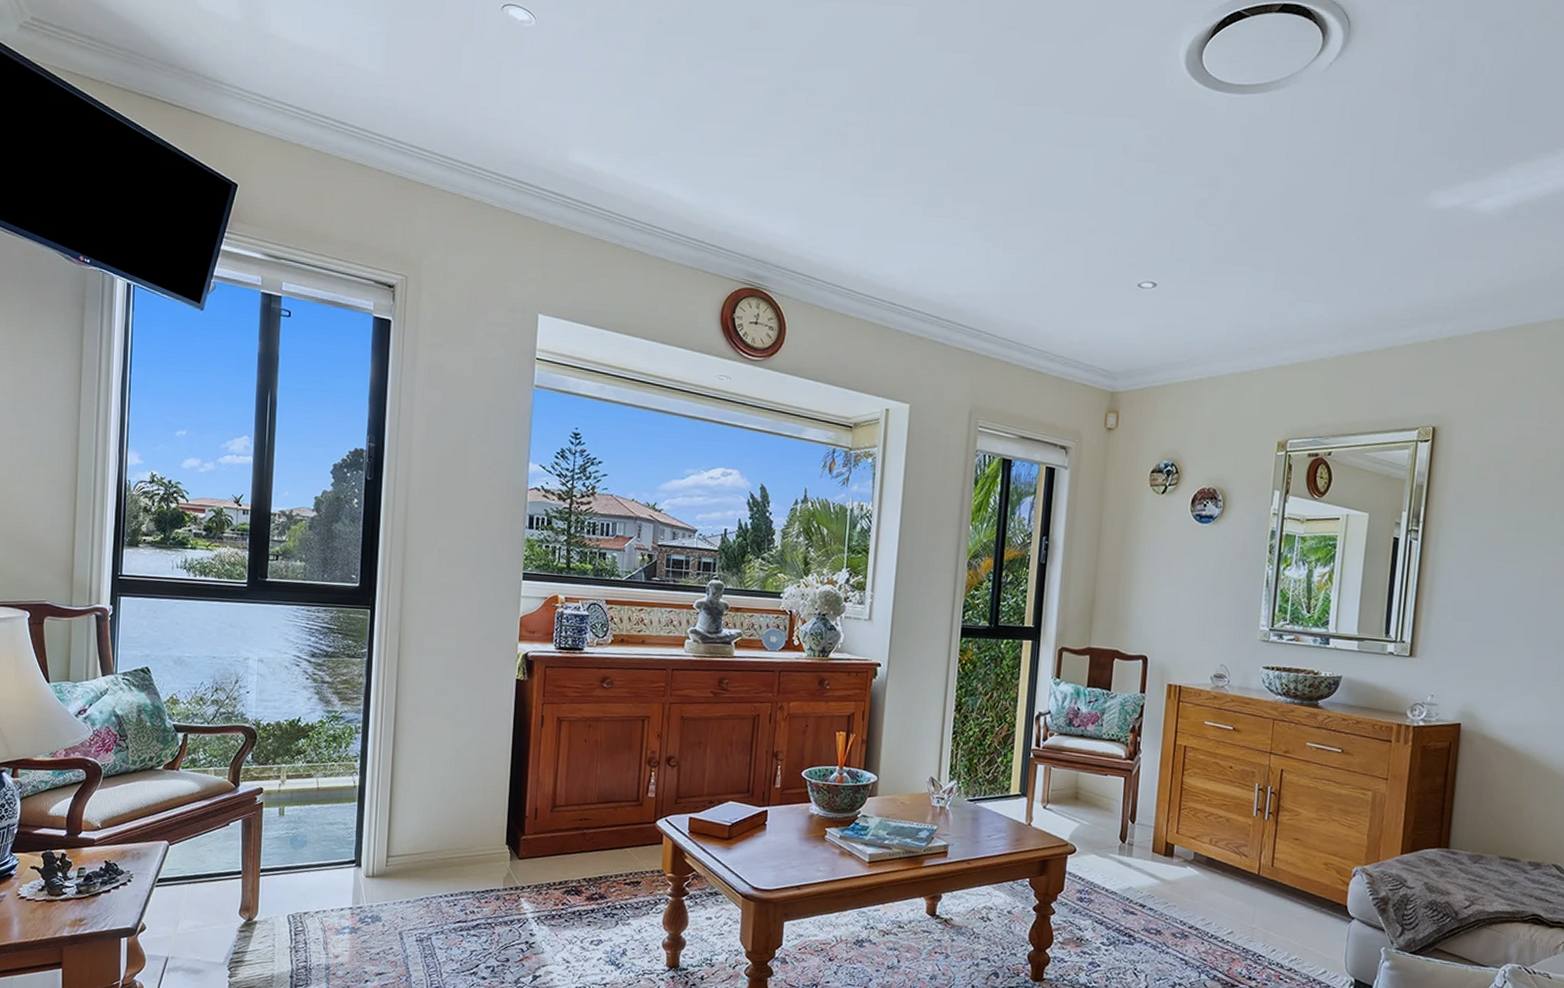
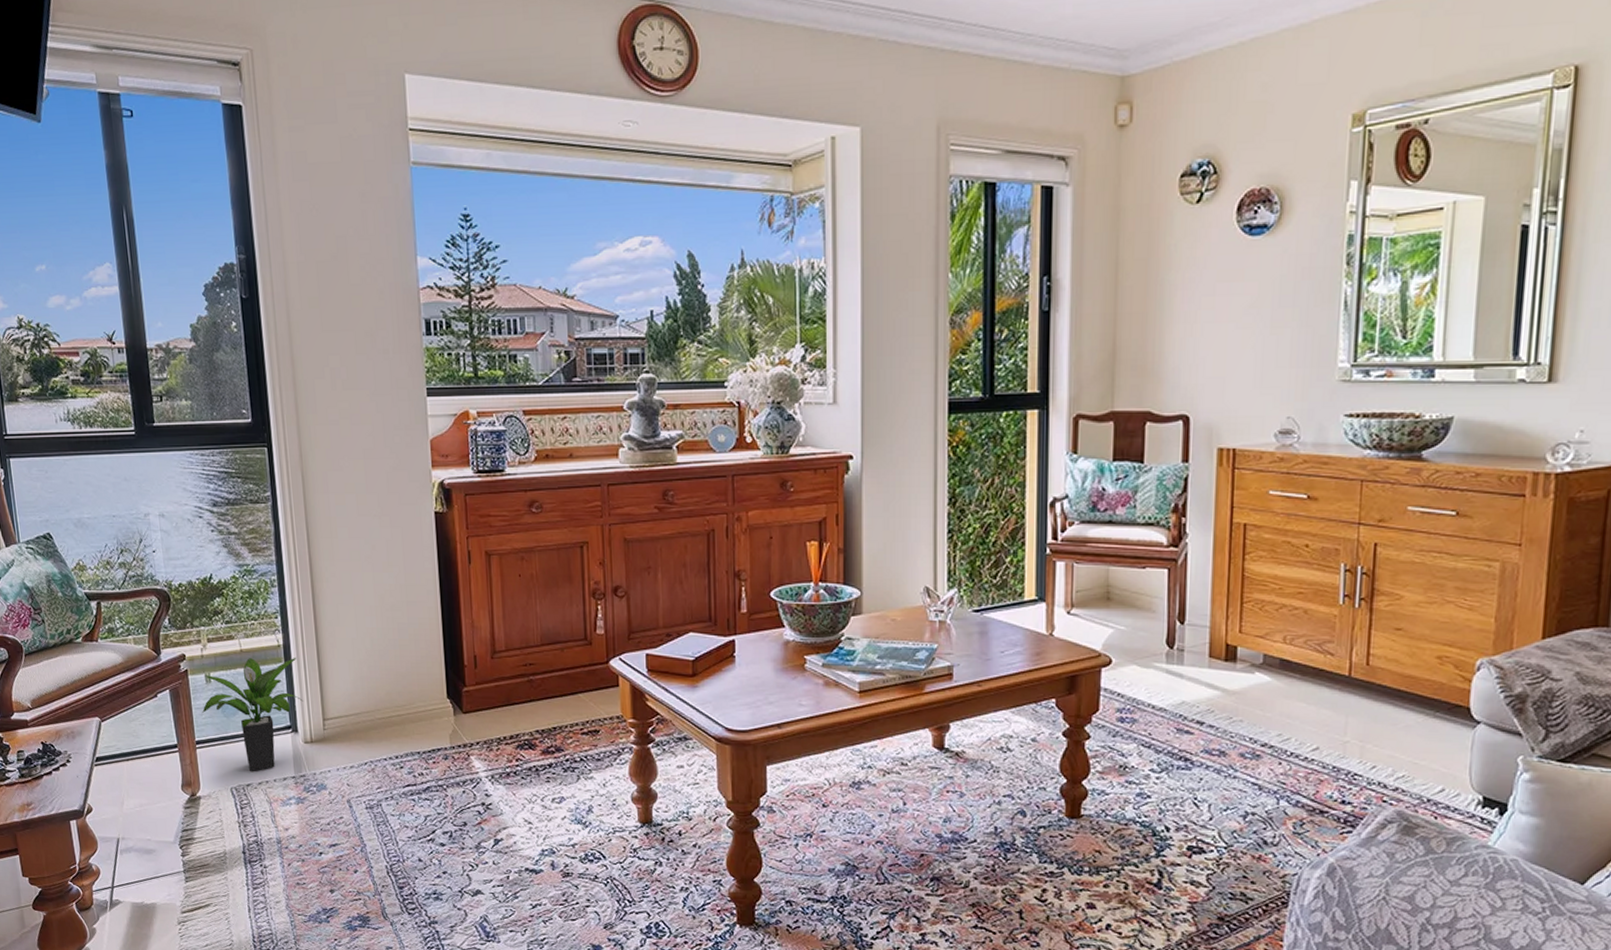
potted plant: none [270,796,370,901] -> present [201,657,303,771]

